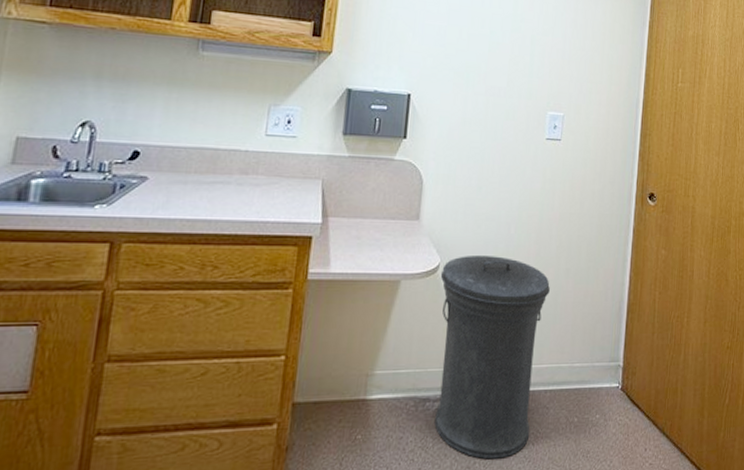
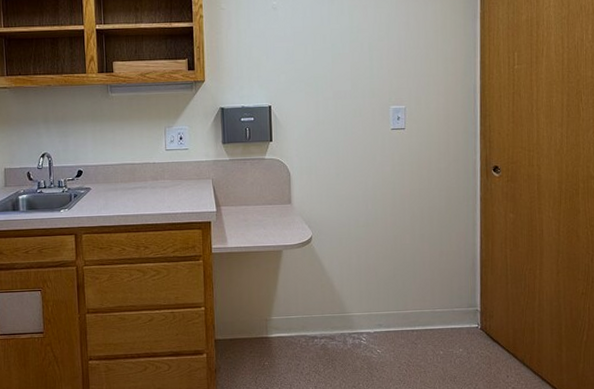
trash can: present [434,254,550,460] -> none [314,227,408,381]

